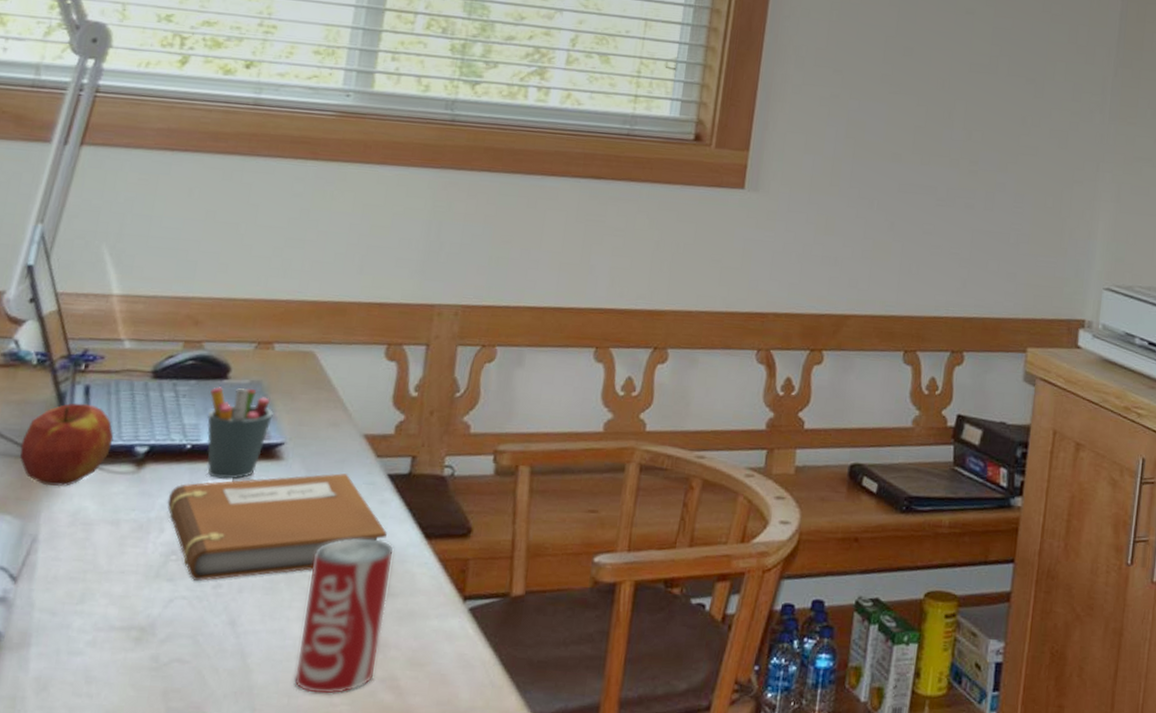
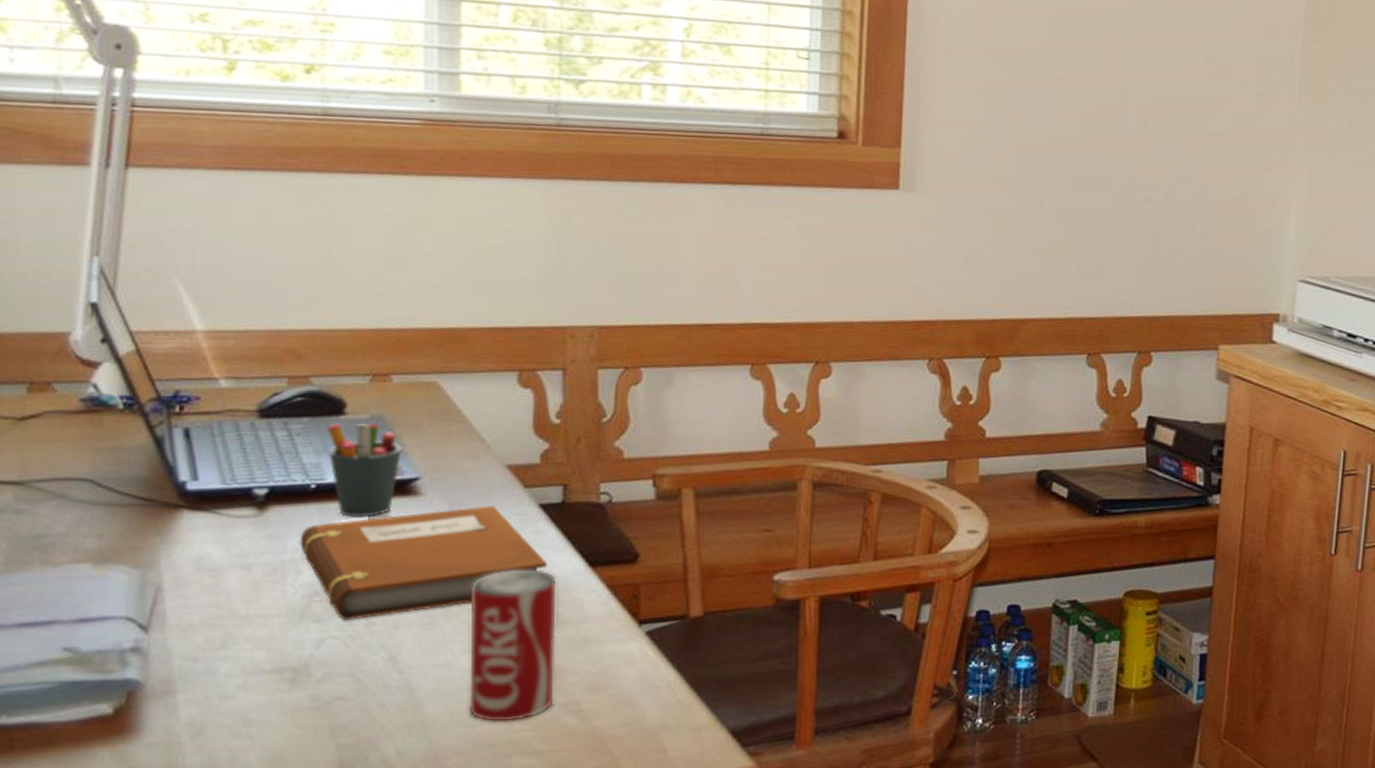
apple: present [20,403,114,486] -> none [123,447,227,533]

